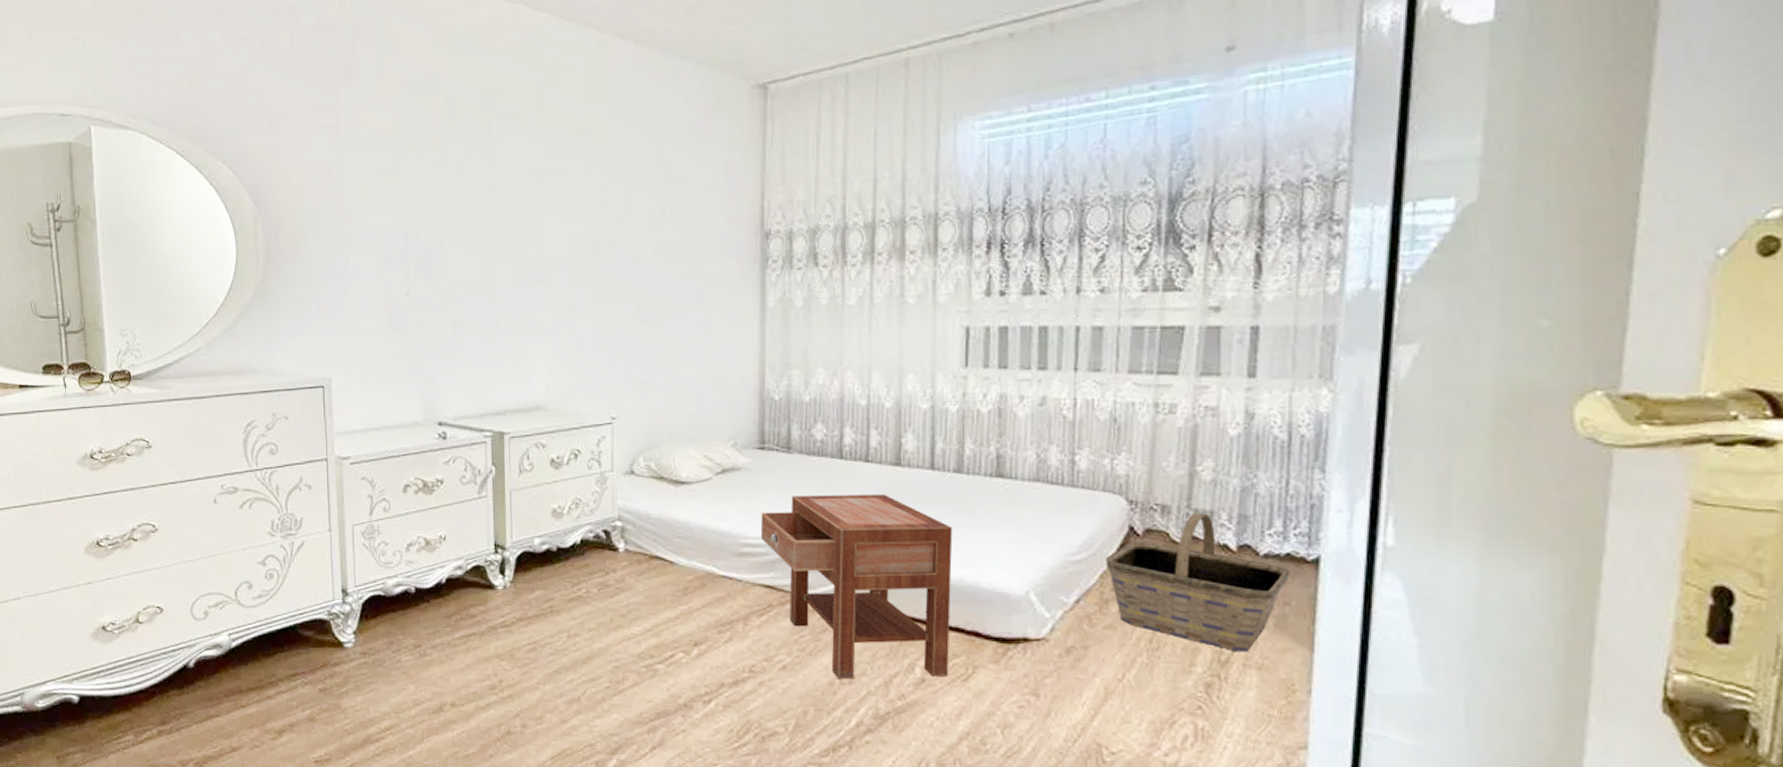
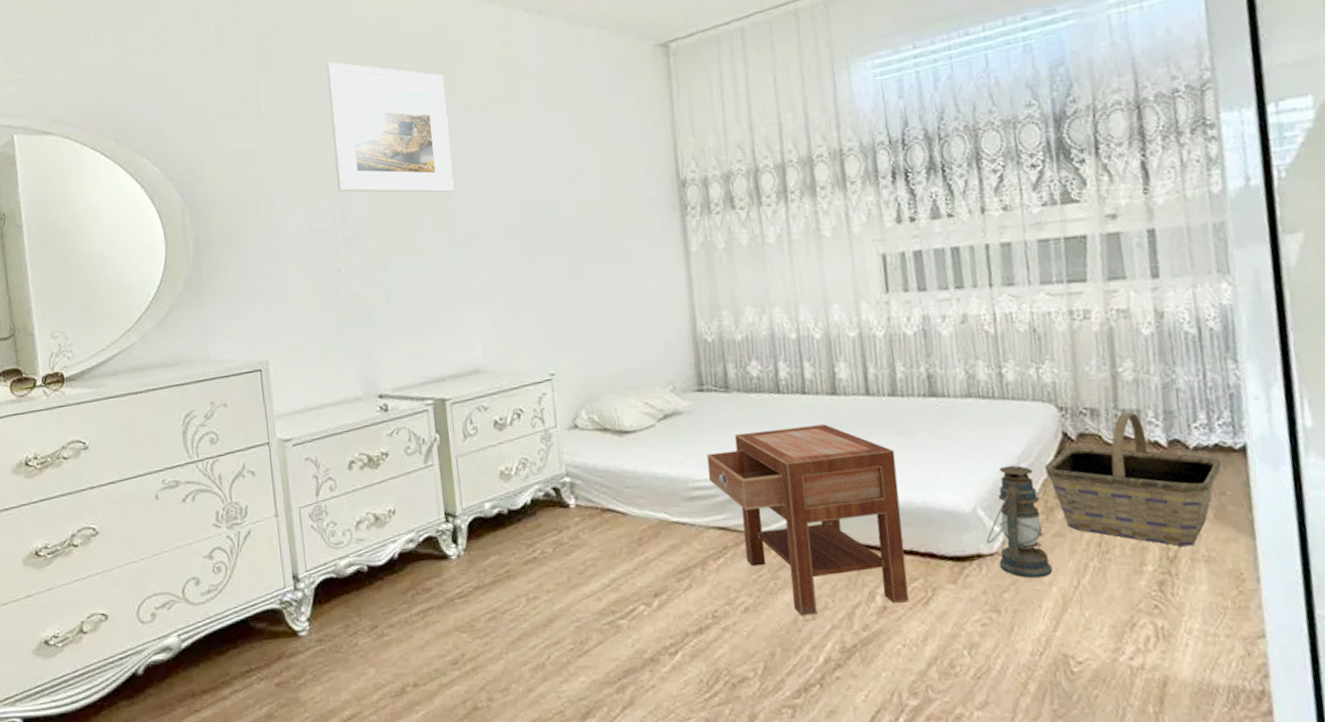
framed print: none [410,75,531,224] -> present [326,61,454,193]
lantern: none [1034,553,1099,668] -> present [986,465,1053,579]

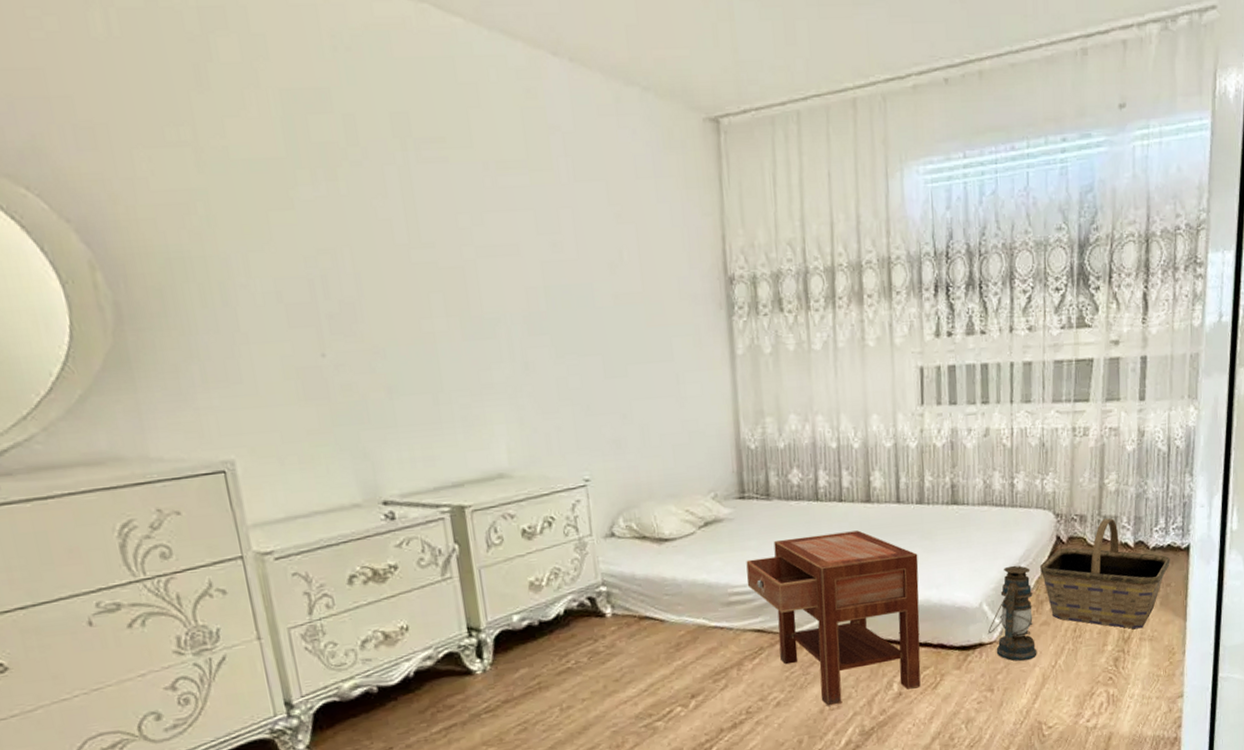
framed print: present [326,61,454,193] -> none [290,84,469,269]

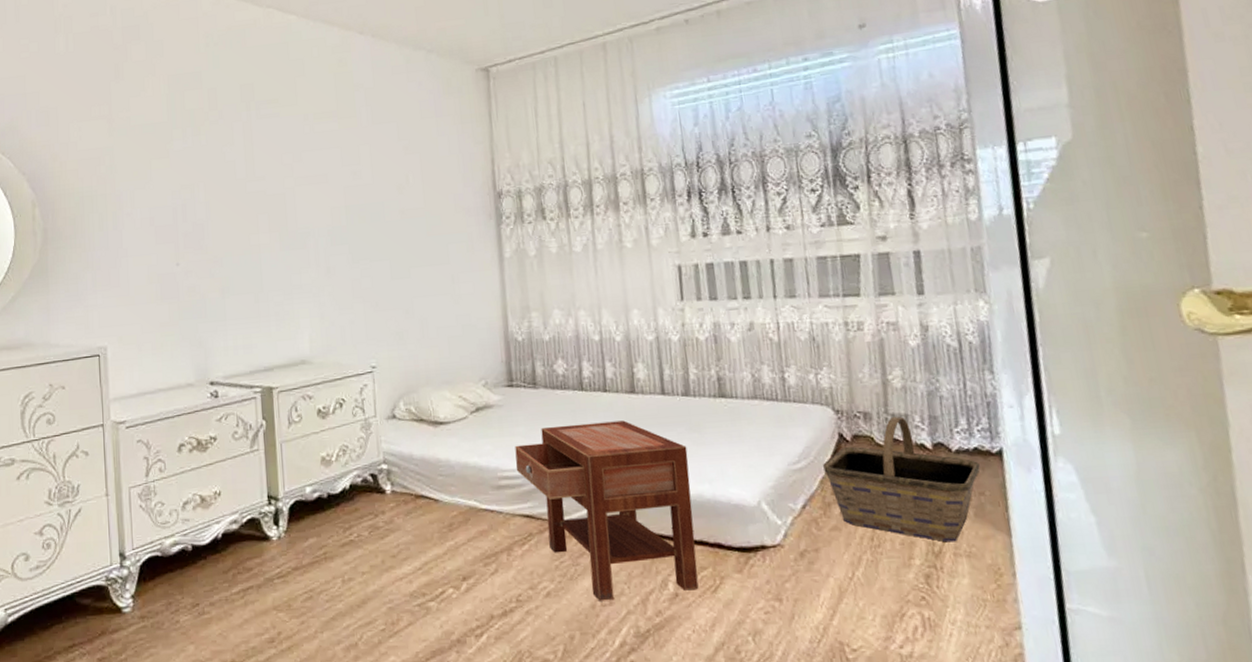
lantern: present [987,565,1037,662] -> none [769,463,830,570]

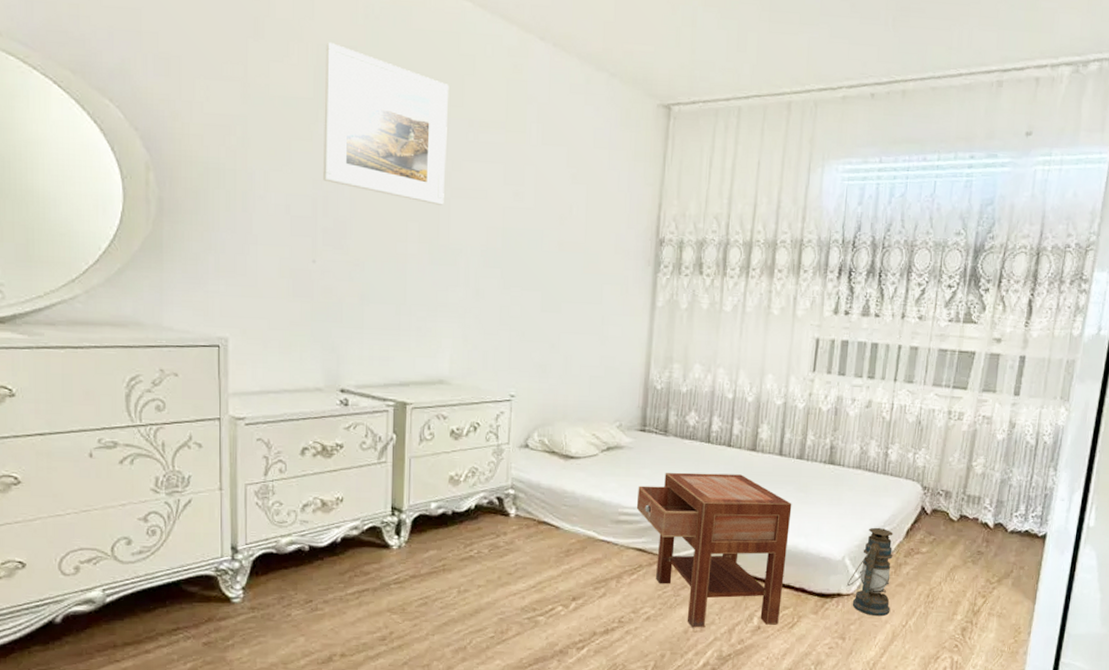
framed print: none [175,71,289,196] -> present [323,41,450,205]
lantern: none [769,463,830,570] -> present [846,527,894,617]
basket: present [823,416,981,542] -> none [902,497,1026,604]

